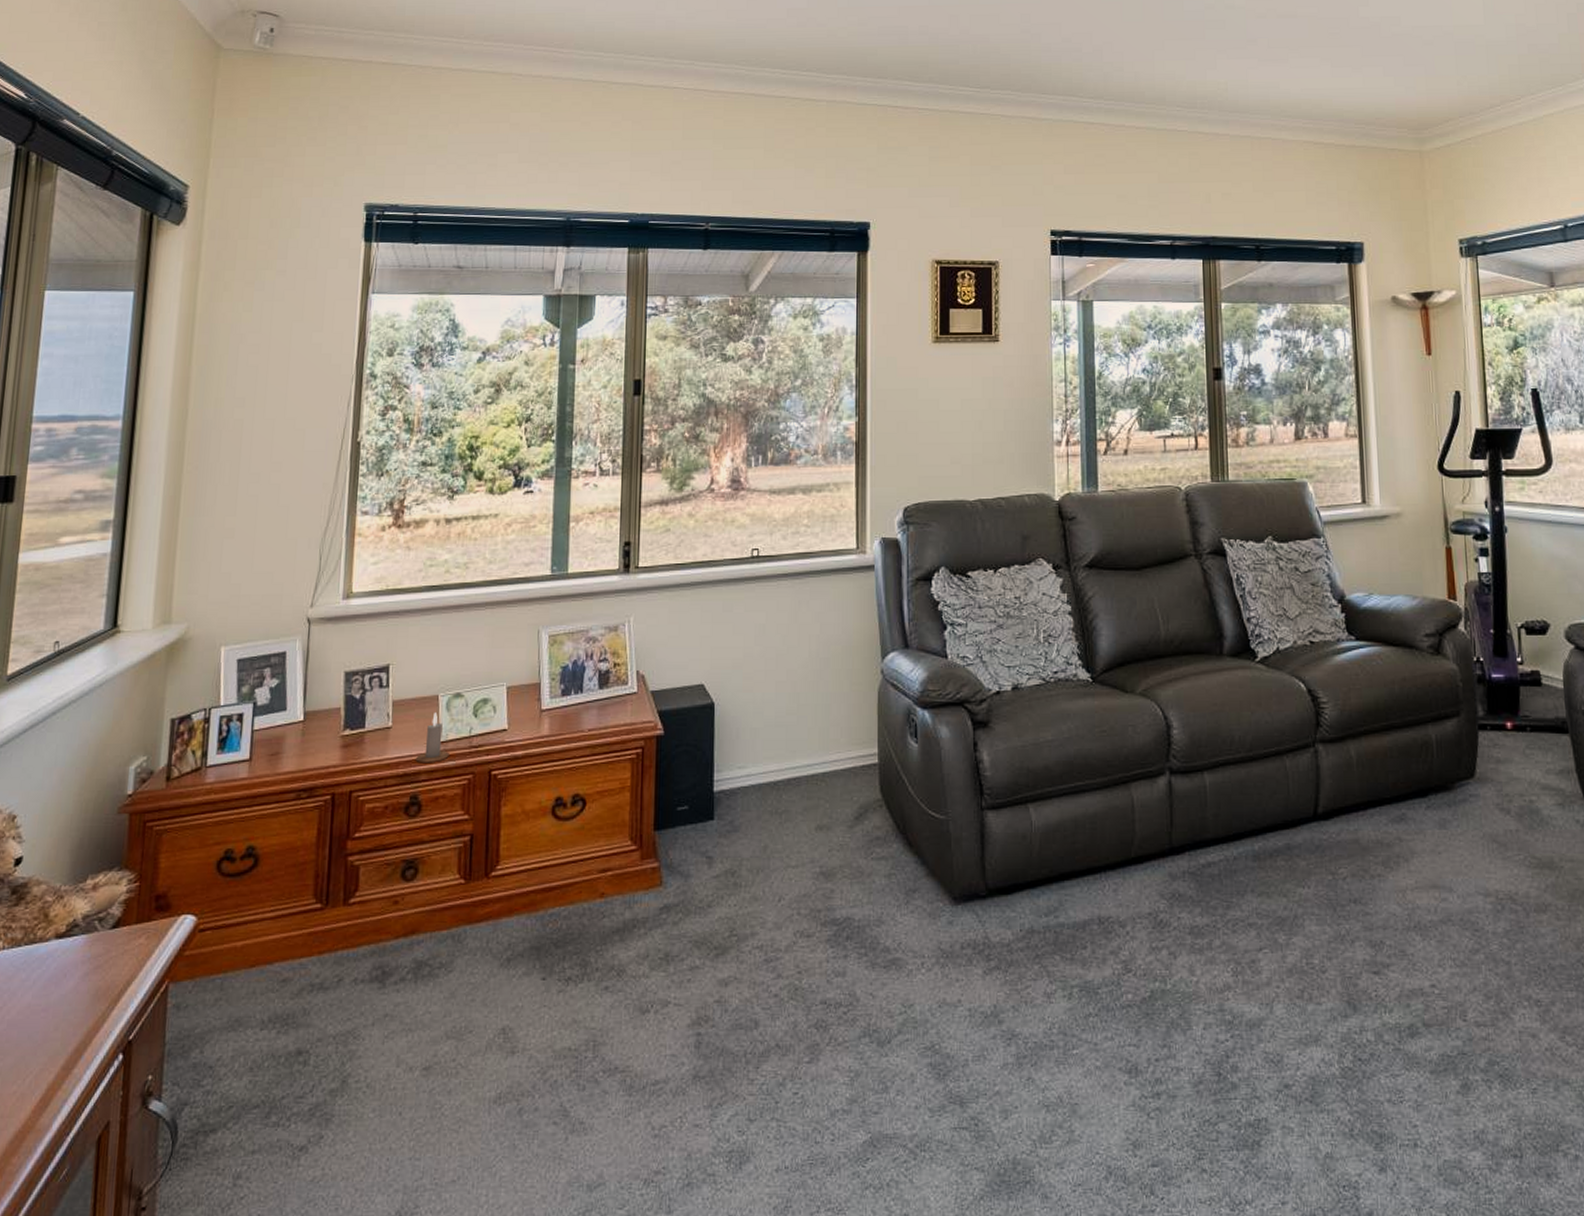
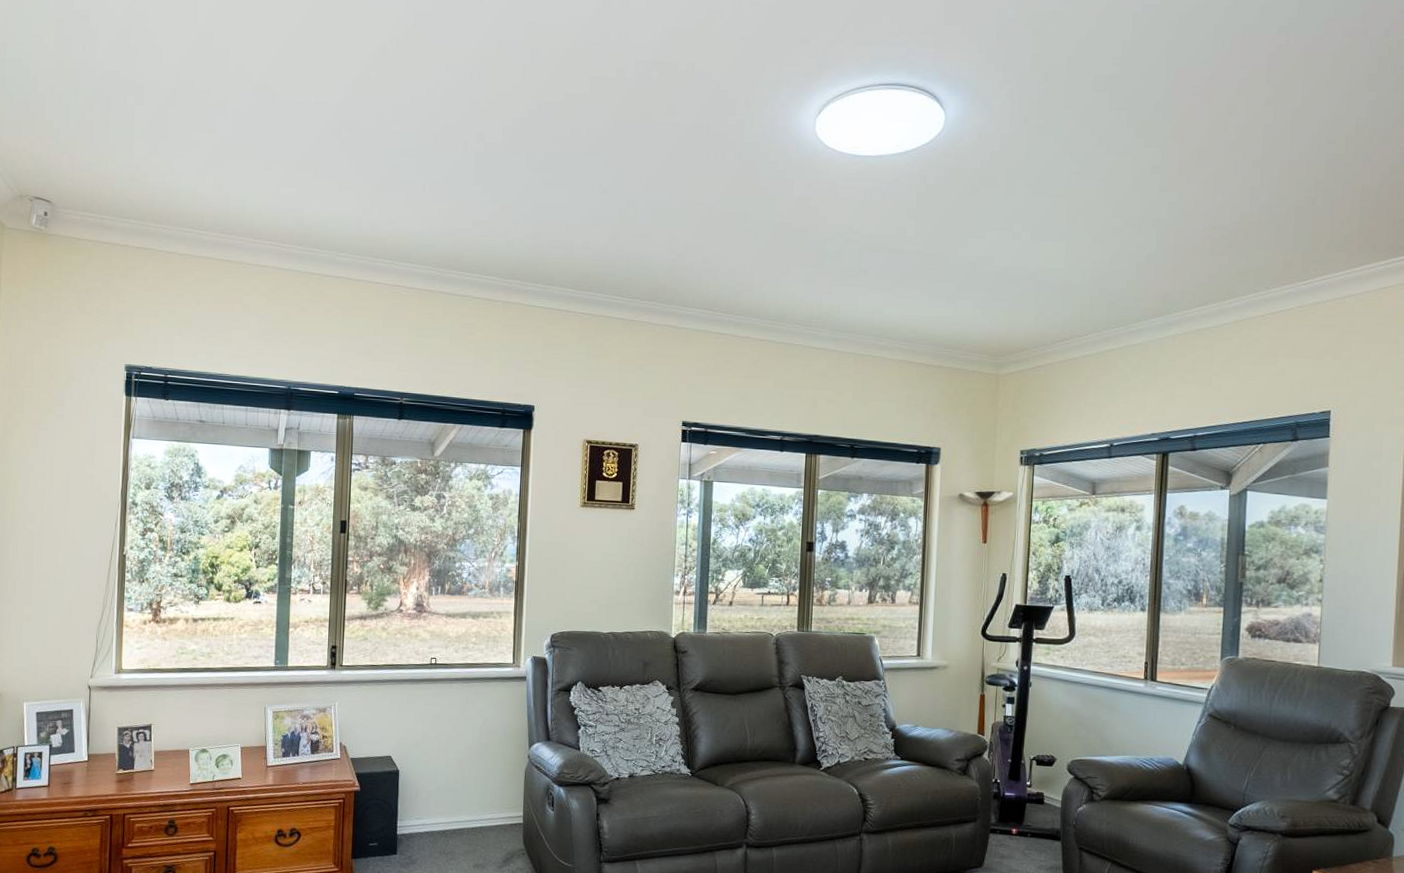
candle: present [415,712,449,763] -> none [172,762,198,798]

